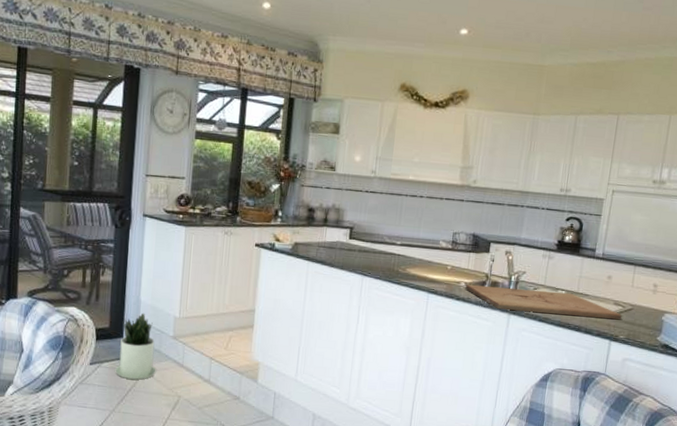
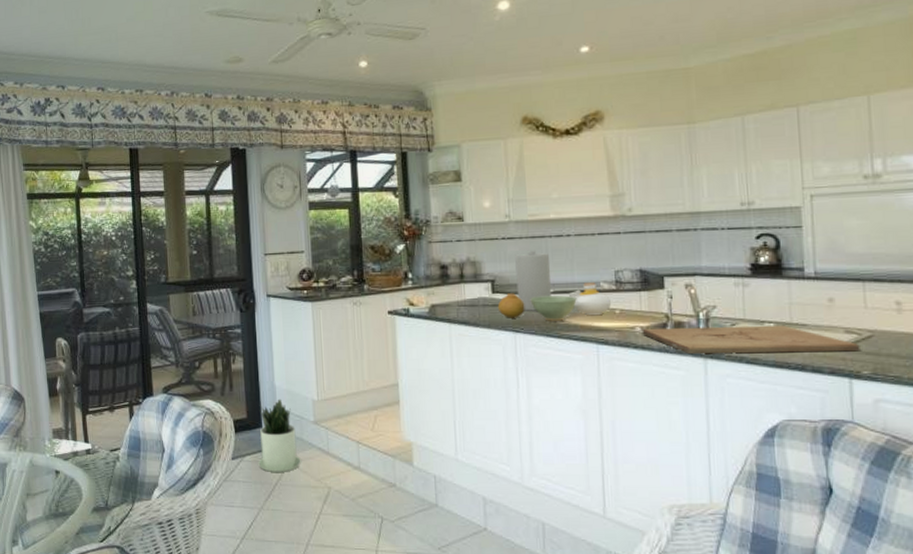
fruit: none [351,241,375,263] -> present [497,293,525,318]
paper towel holder: none [370,205,402,259] -> present [515,250,551,311]
bowl: none [380,246,419,270] -> present [530,295,577,321]
bottle: none [412,239,445,269] -> present [568,282,611,316]

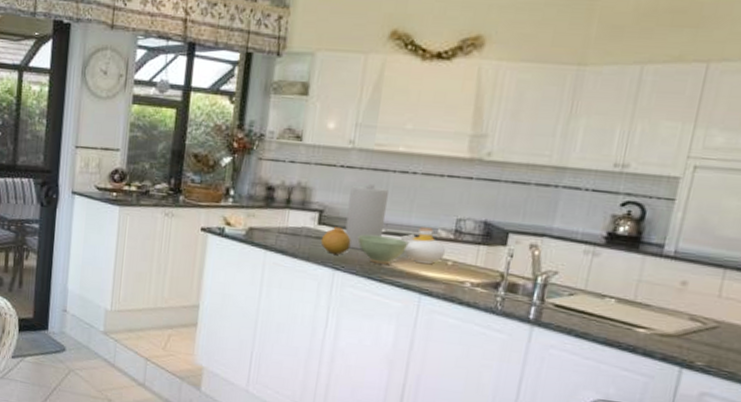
planter: present [258,398,301,472] -> none [39,303,84,378]
cutting board: present [642,325,860,355] -> none [470,284,701,341]

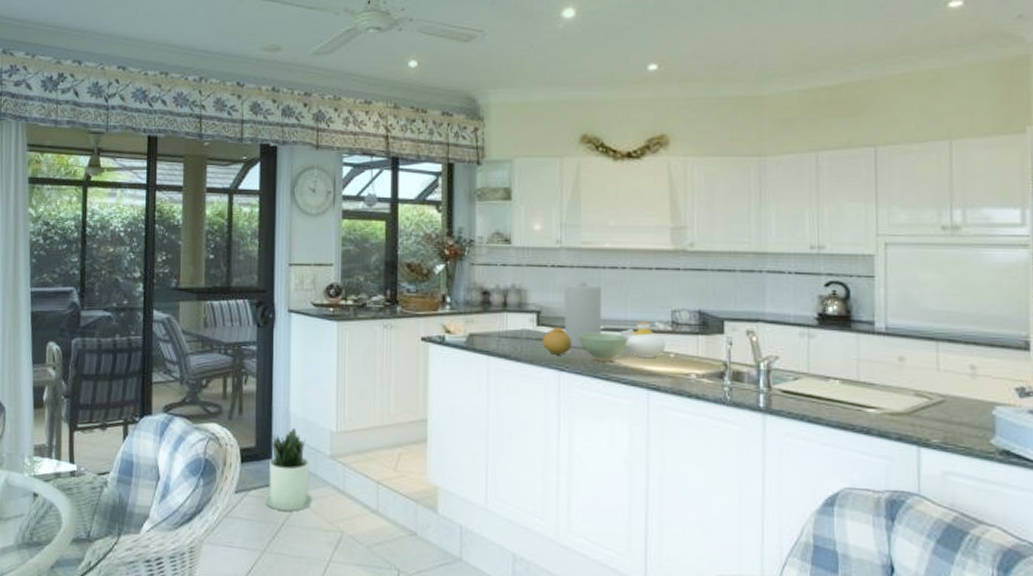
planter: none [39,303,84,378] -> present [264,427,313,511]

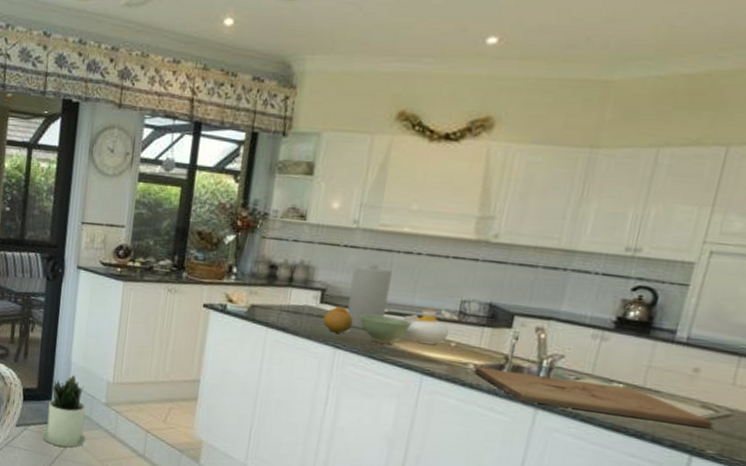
cutting board: none [697,376,931,418] -> present [473,366,713,430]

